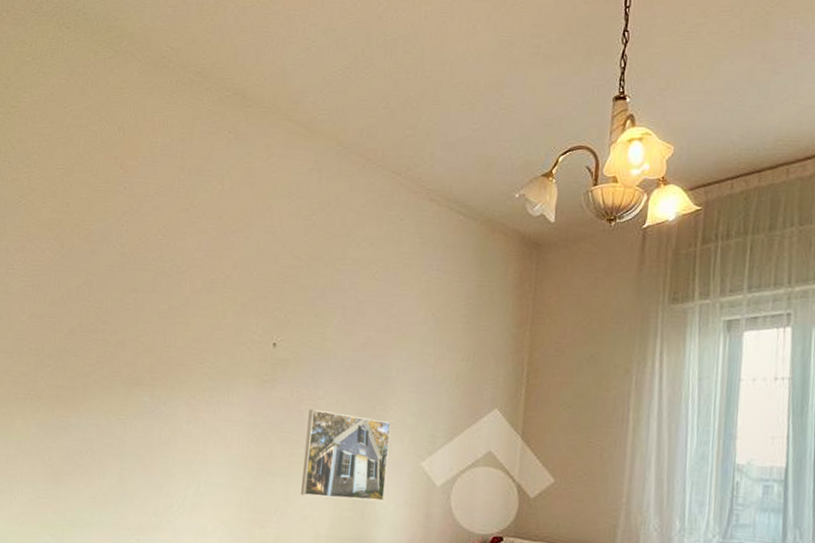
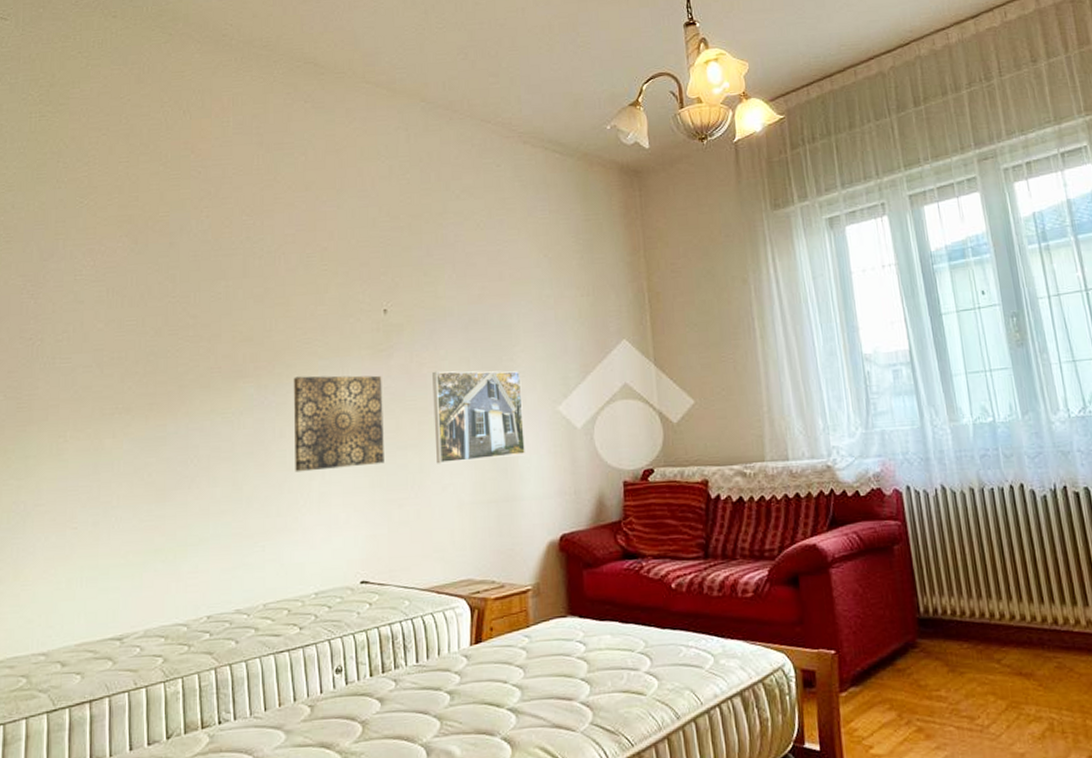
wall art: none [174,392,263,486] -> present [293,375,384,472]

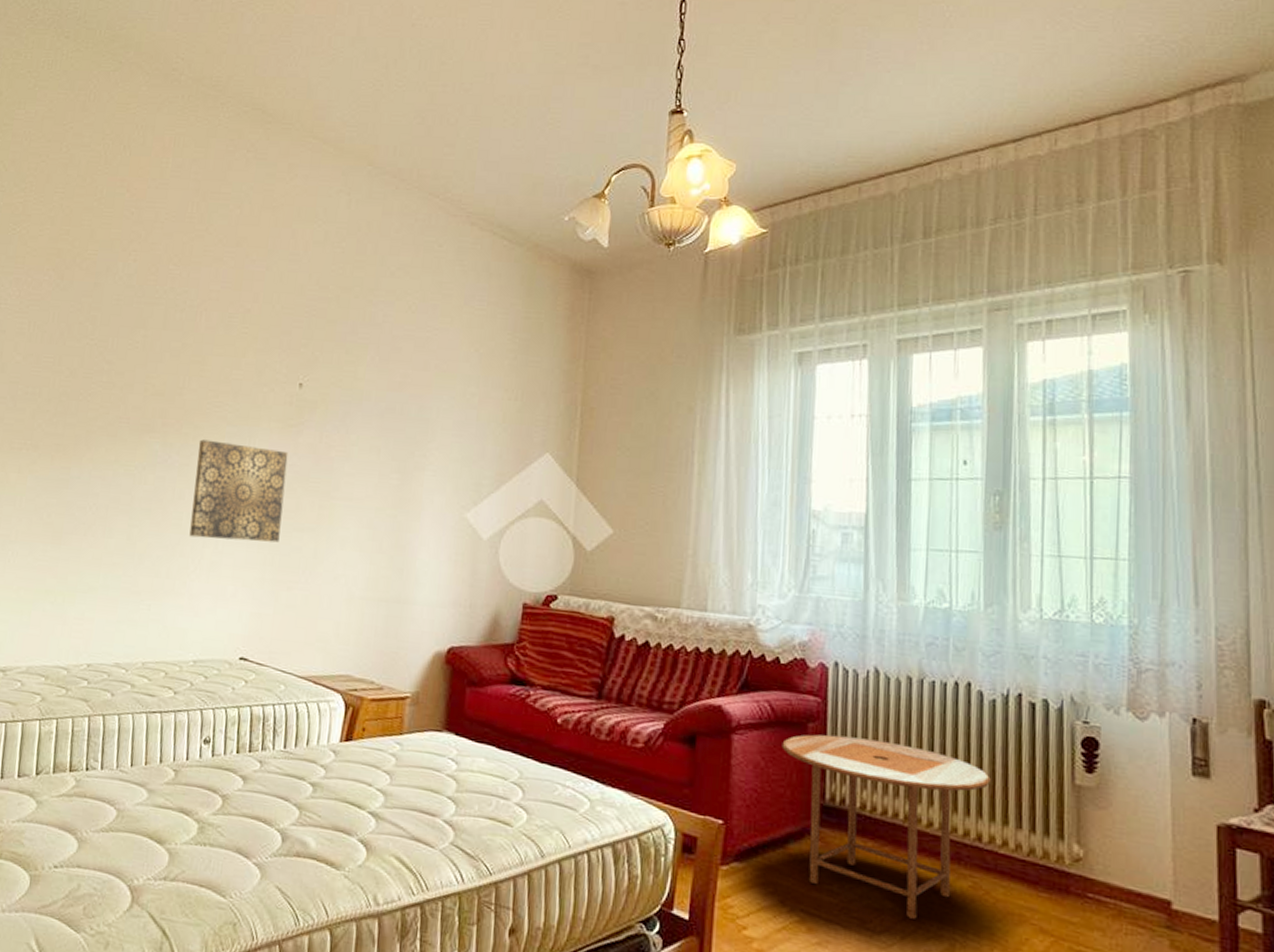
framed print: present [432,370,526,464] -> none [332,456,432,558]
side table: none [874,549,1055,707] -> present [782,734,991,919]

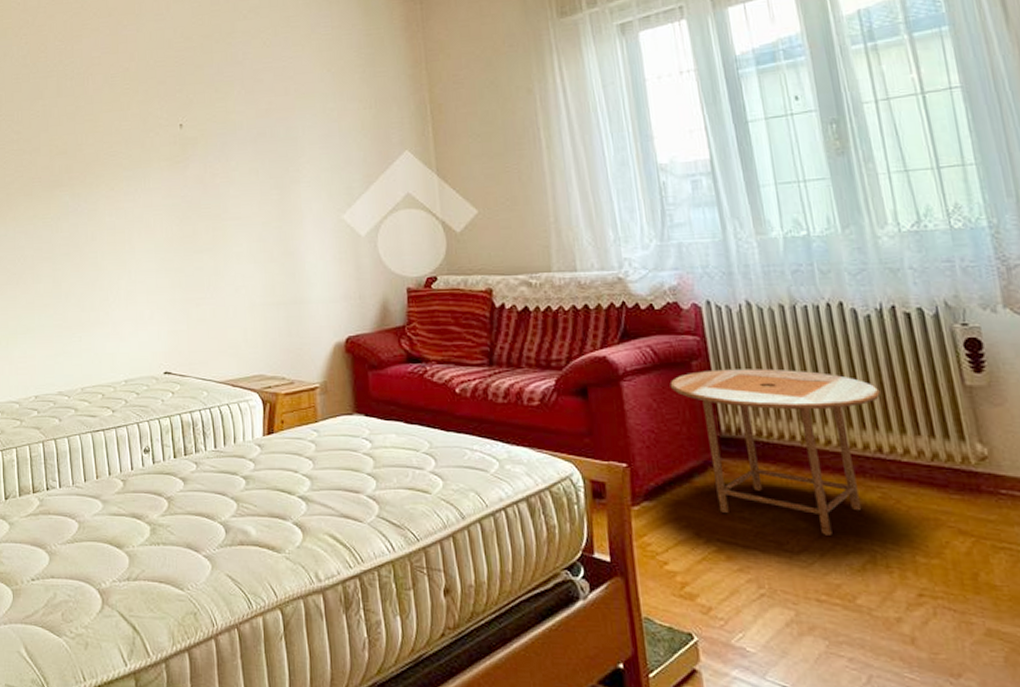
wall art: present [189,439,289,543] -> none [102,185,183,272]

